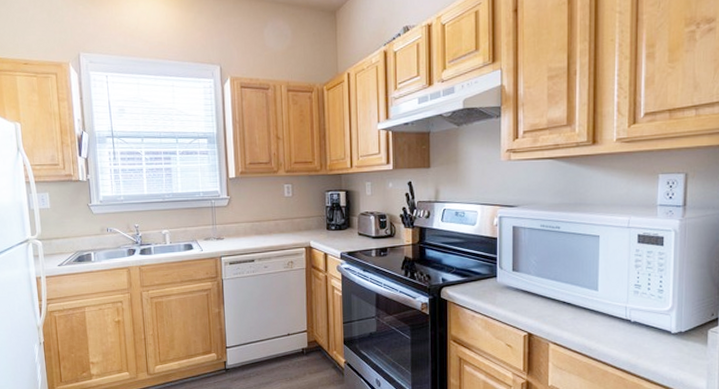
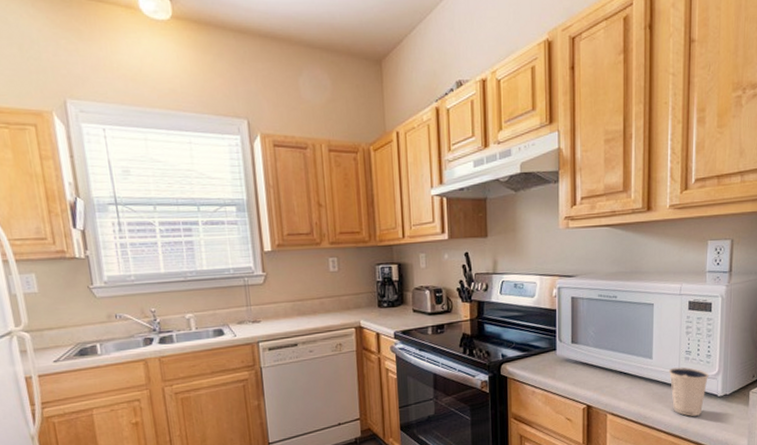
dixie cup: none [616,300,662,352] -> present [669,367,709,416]

